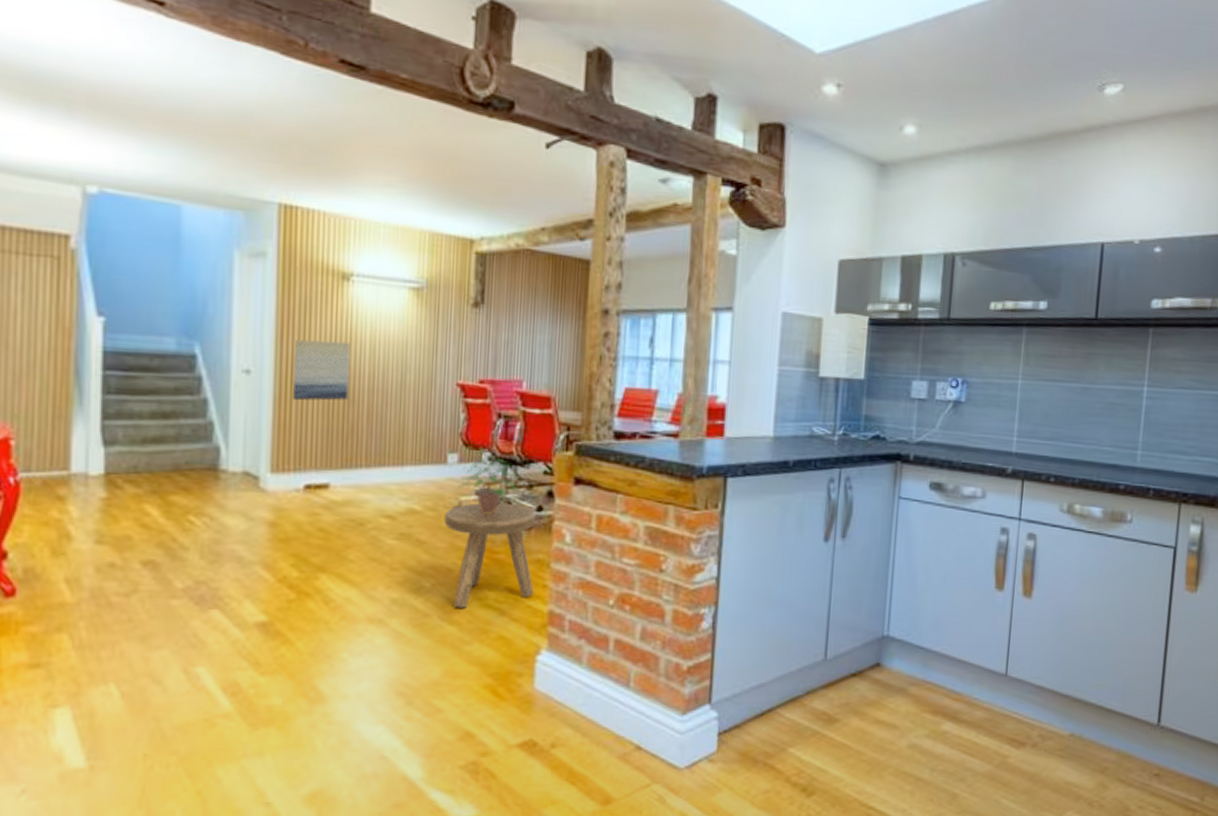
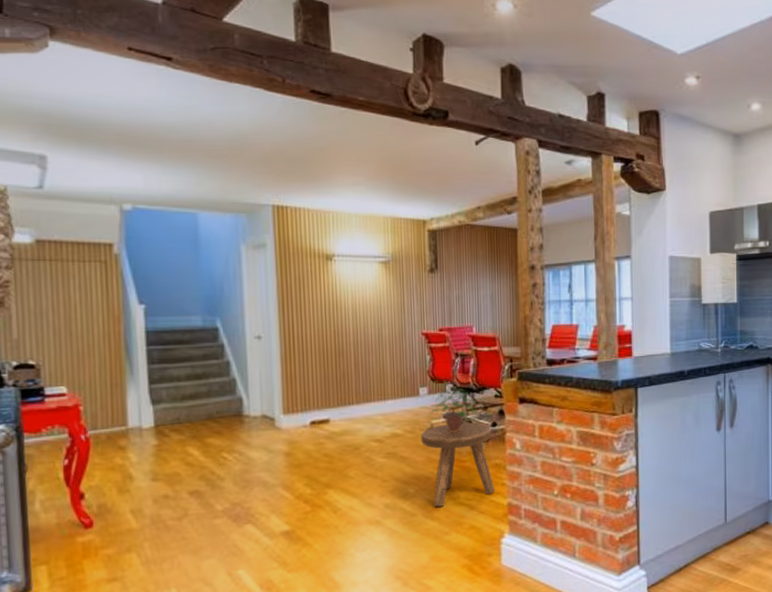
wall art: present [293,340,351,401] -> none [294,308,339,357]

